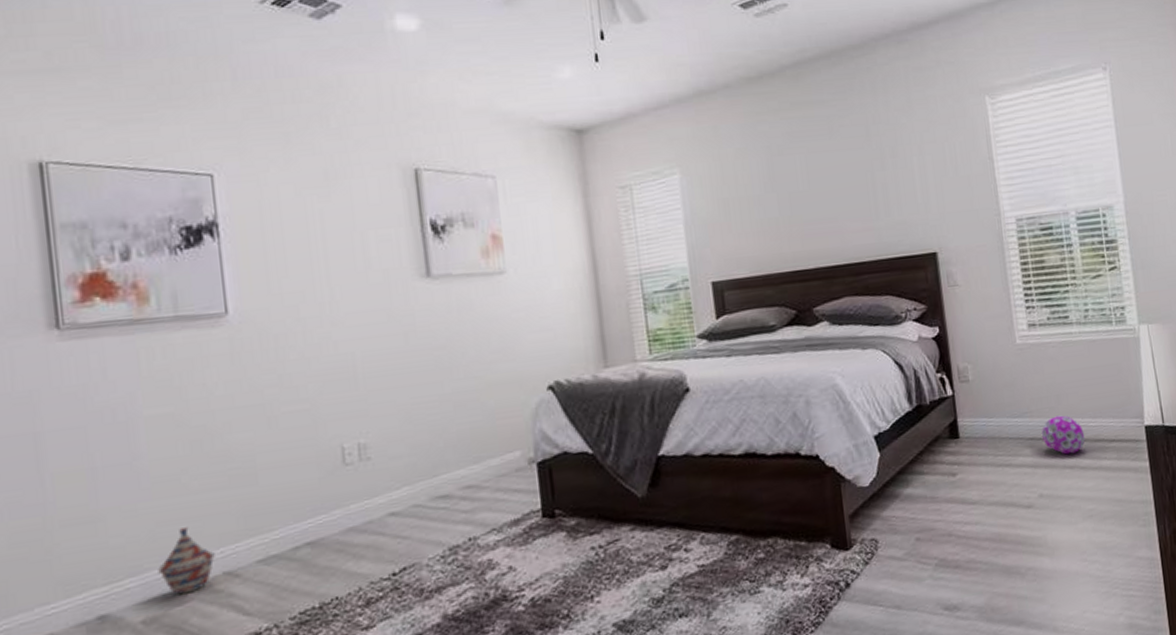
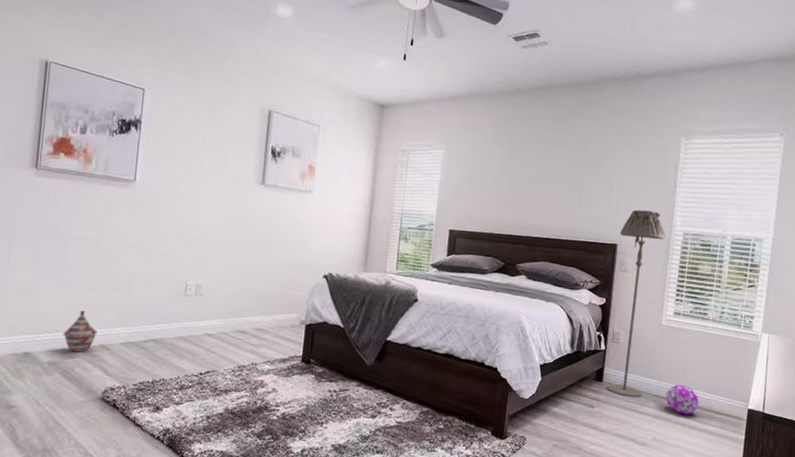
floor lamp: none [936,199,1013,451] -> present [607,209,665,398]

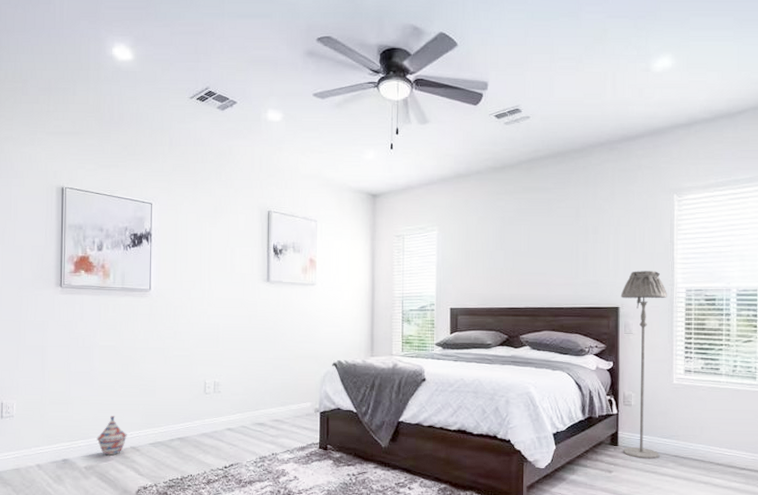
decorative ball: present [665,384,699,415] -> none [685,442,720,473]

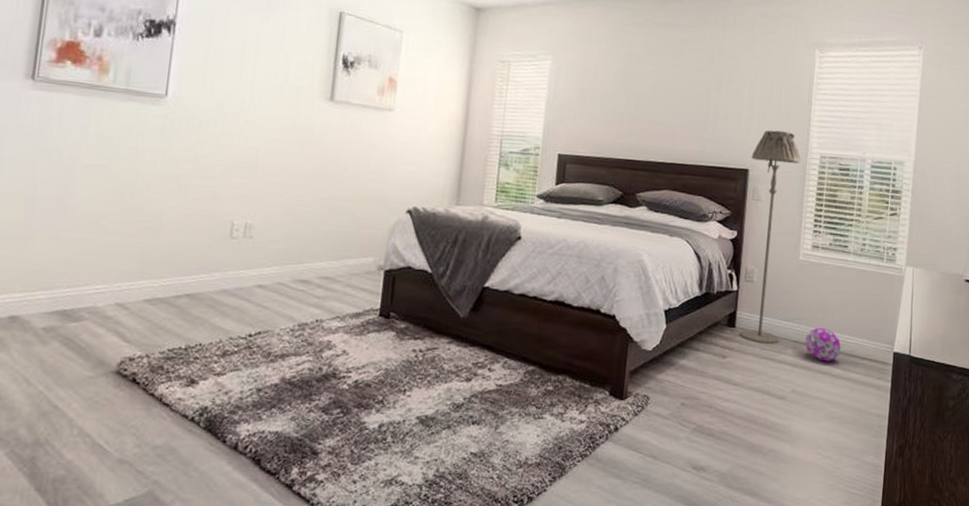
woven basket: present [96,416,127,456] -> none [65,260,113,314]
decorative ball: none [685,442,720,473] -> present [805,327,841,362]

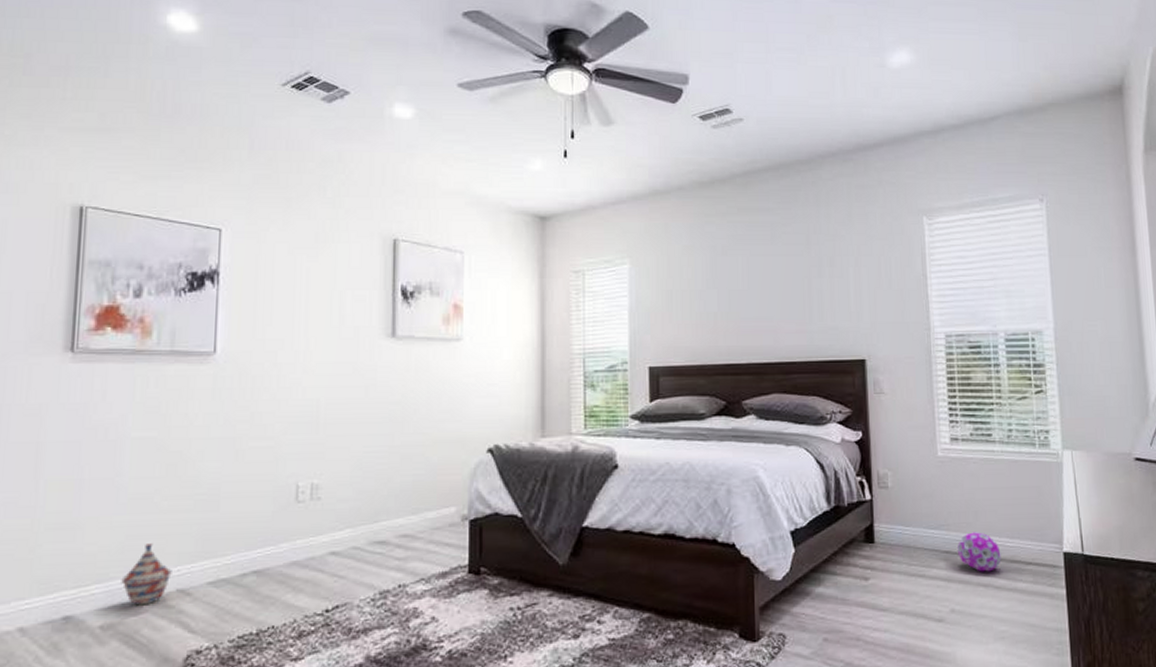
woven basket: none [65,260,113,314] -> present [121,543,172,606]
floor lamp: present [741,130,801,345] -> none [866,312,927,559]

